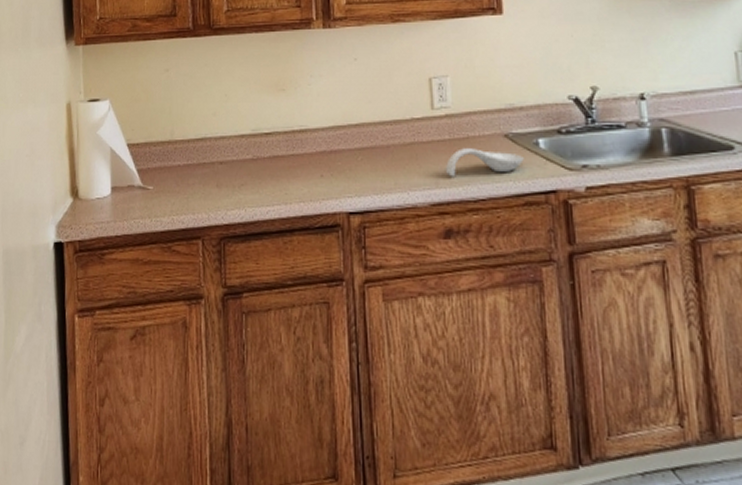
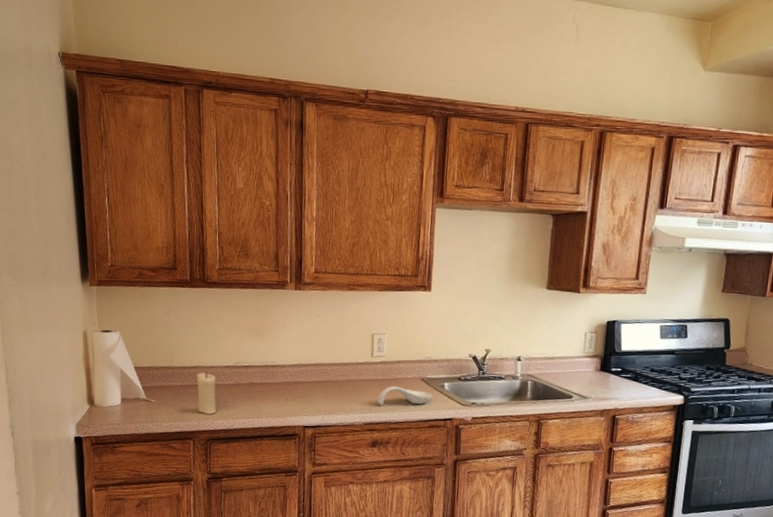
candle: none [204,144,232,202] -> present [196,372,217,415]

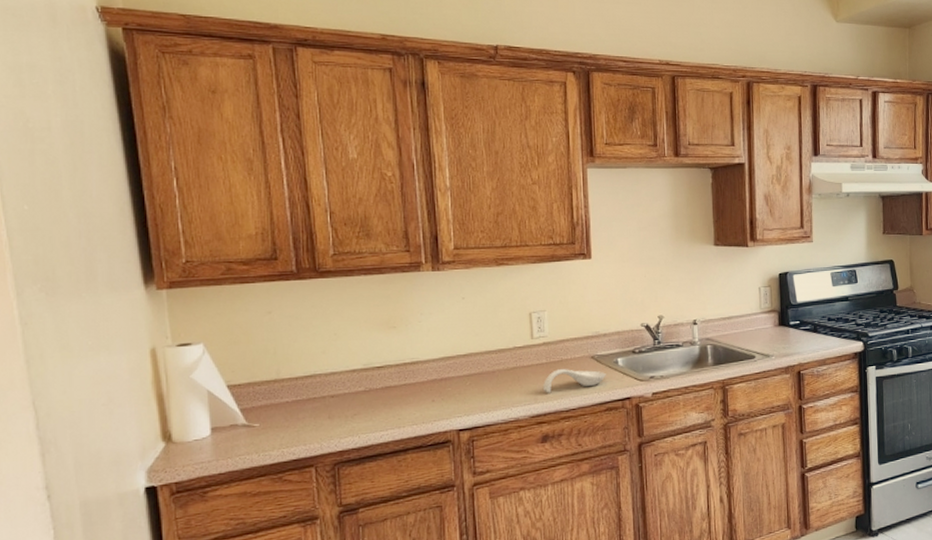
candle: present [196,372,217,415] -> none [314,380,345,433]

